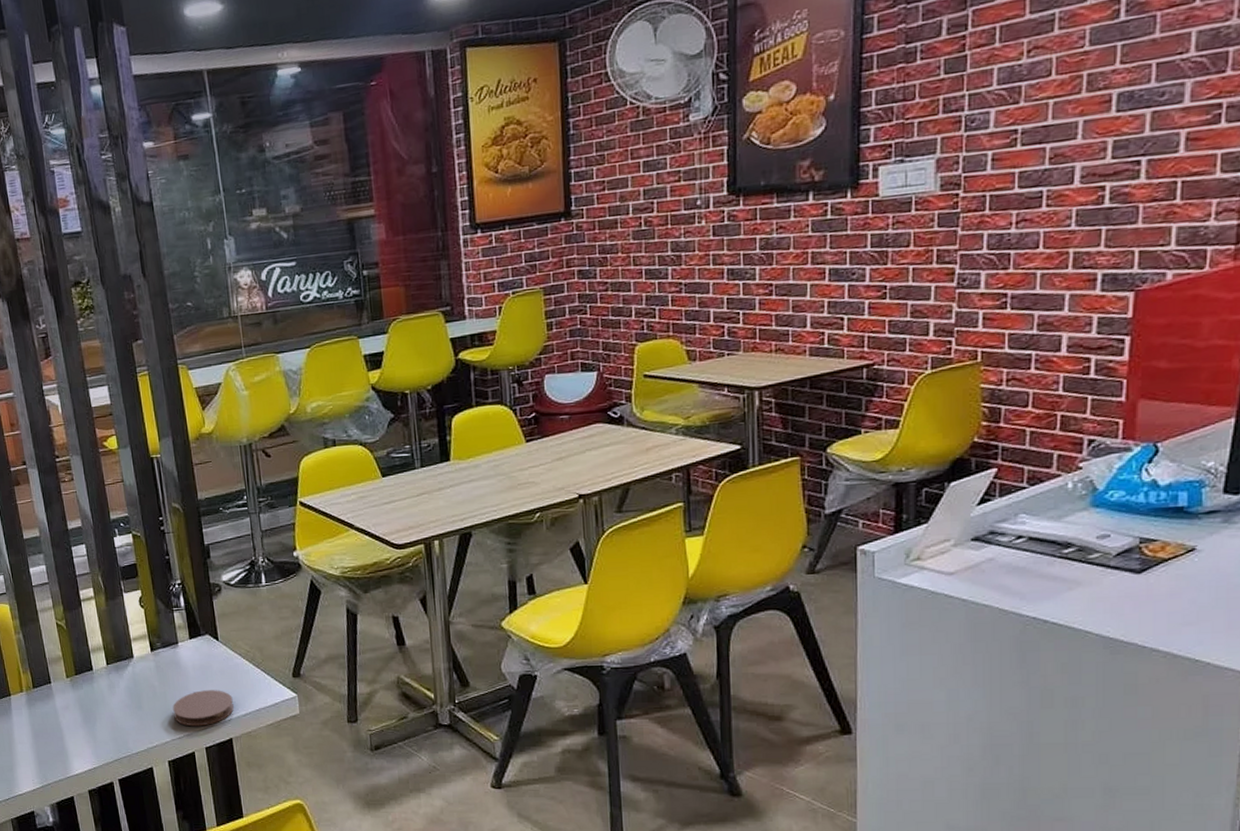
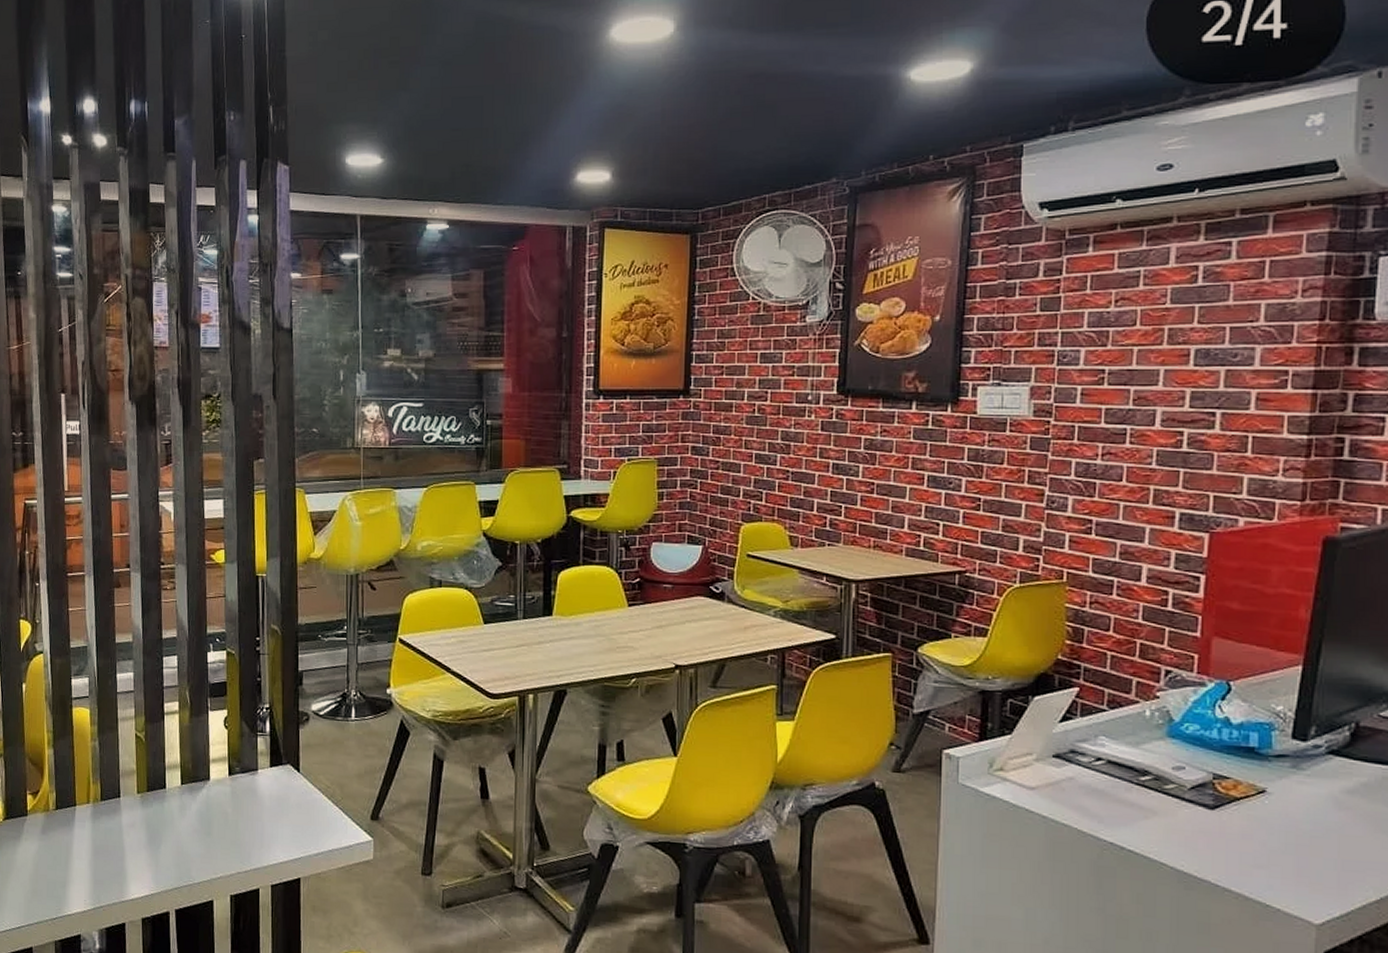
coaster: present [173,690,234,727] -> none [243,823,306,862]

